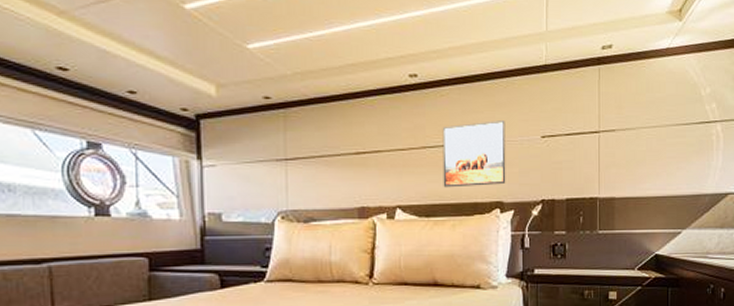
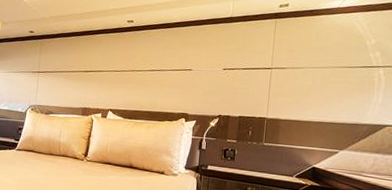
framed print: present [442,121,506,188] -> none [144,55,196,101]

